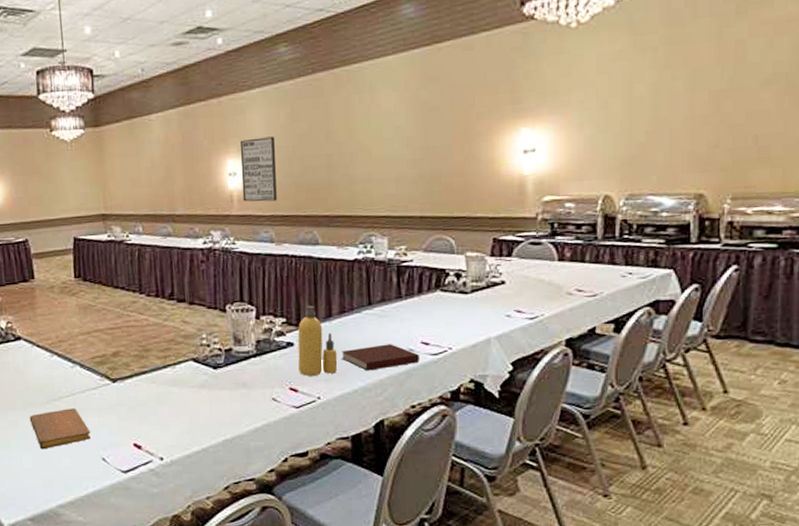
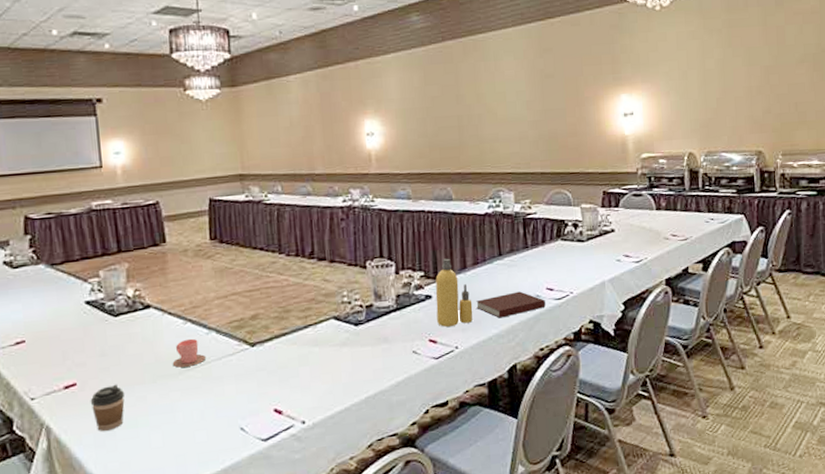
notebook: present [29,408,90,450] -> none [159,377,227,425]
cup: none [40,370,71,397] -> present [172,338,207,368]
wall art: present [240,136,277,202] -> none [377,99,413,161]

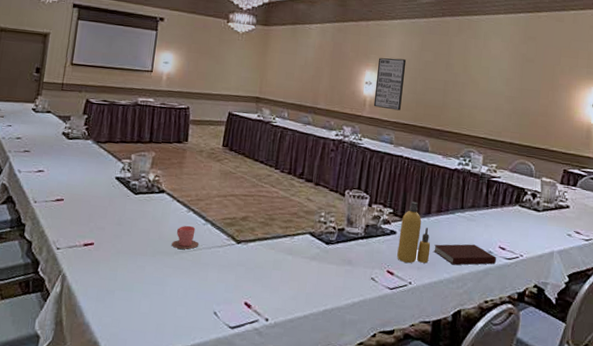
coffee cup: present [90,384,125,432] -> none [101,251,129,290]
wall art: none [377,99,413,161] -> present [373,58,407,111]

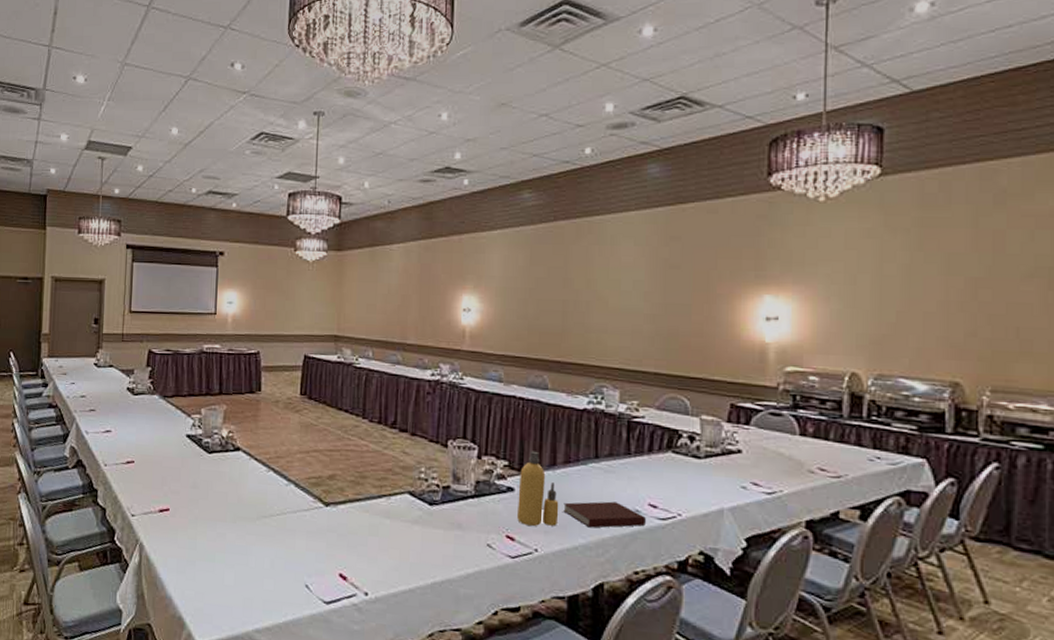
cup: present [171,225,199,250] -> none [252,486,283,514]
wall art: present [373,58,407,111] -> none [475,277,512,341]

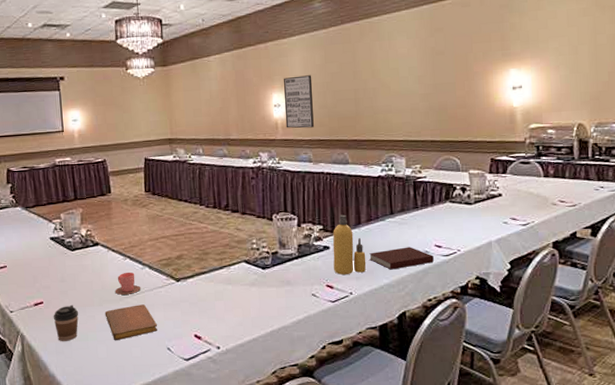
coffee cup: none [178,516,208,560] -> present [53,304,79,342]
notebook: none [237,527,296,568] -> present [105,304,157,341]
cup: none [252,486,283,514] -> present [115,272,141,295]
wall art: none [475,277,512,341] -> present [283,75,314,129]

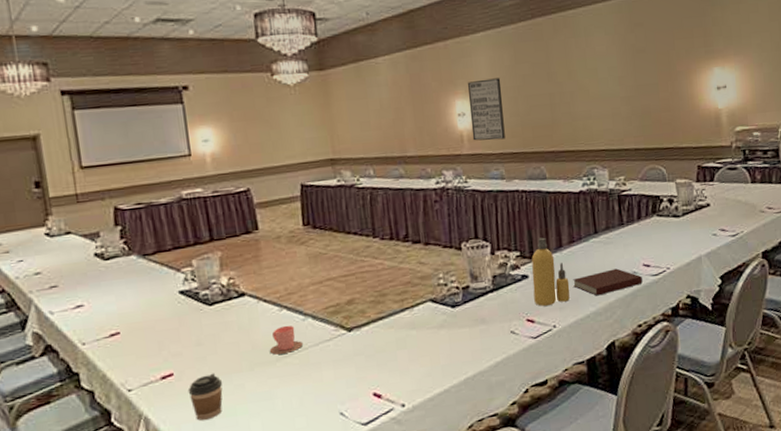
notebook: present [105,304,157,341] -> none [257,363,326,412]

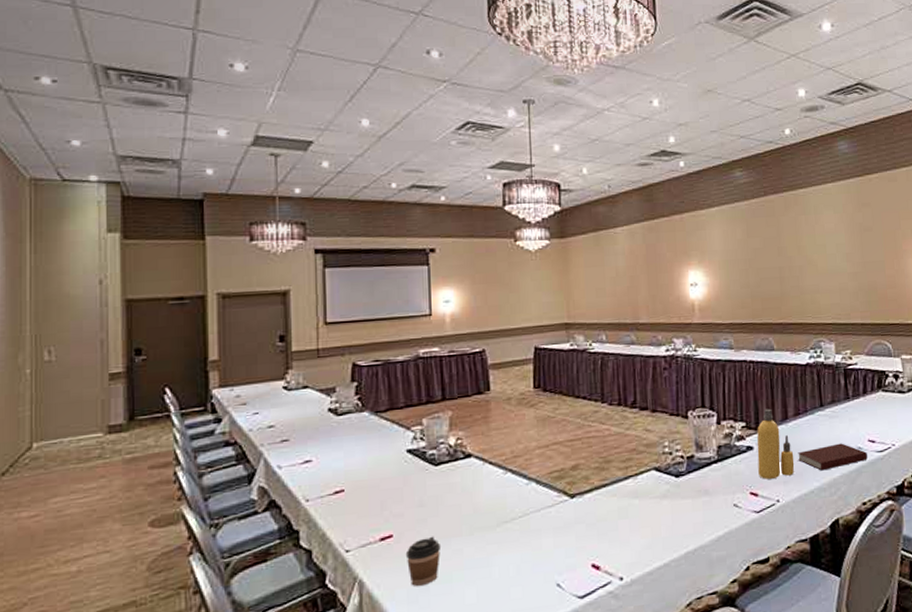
cup: present [269,325,304,355] -> none [490,489,525,520]
wall art: present [468,78,505,141] -> none [701,250,735,311]

